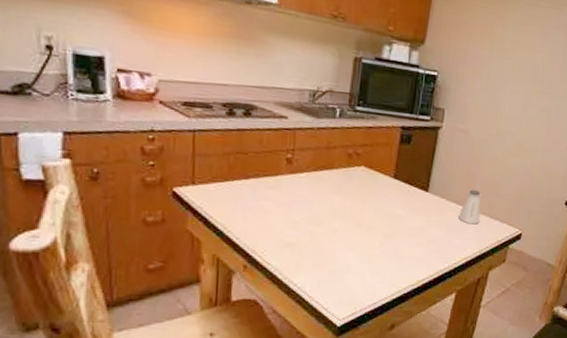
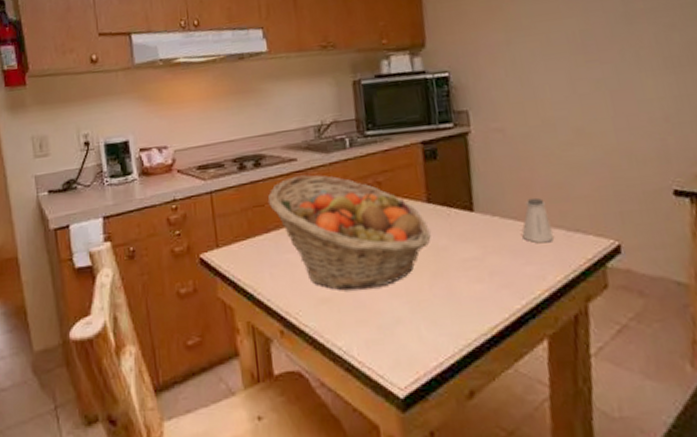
fruit basket: none [252,132,391,240] -> present [267,174,431,290]

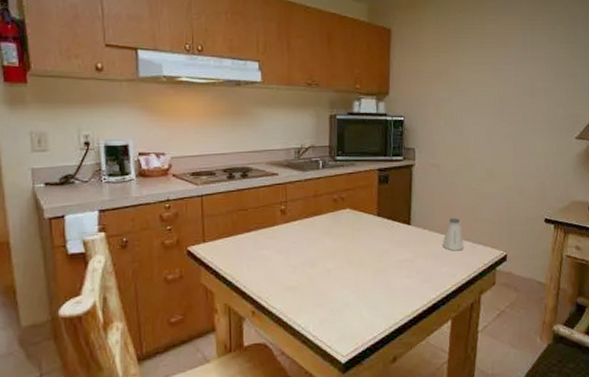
fruit basket: present [267,174,431,290] -> none [250,187,377,280]

